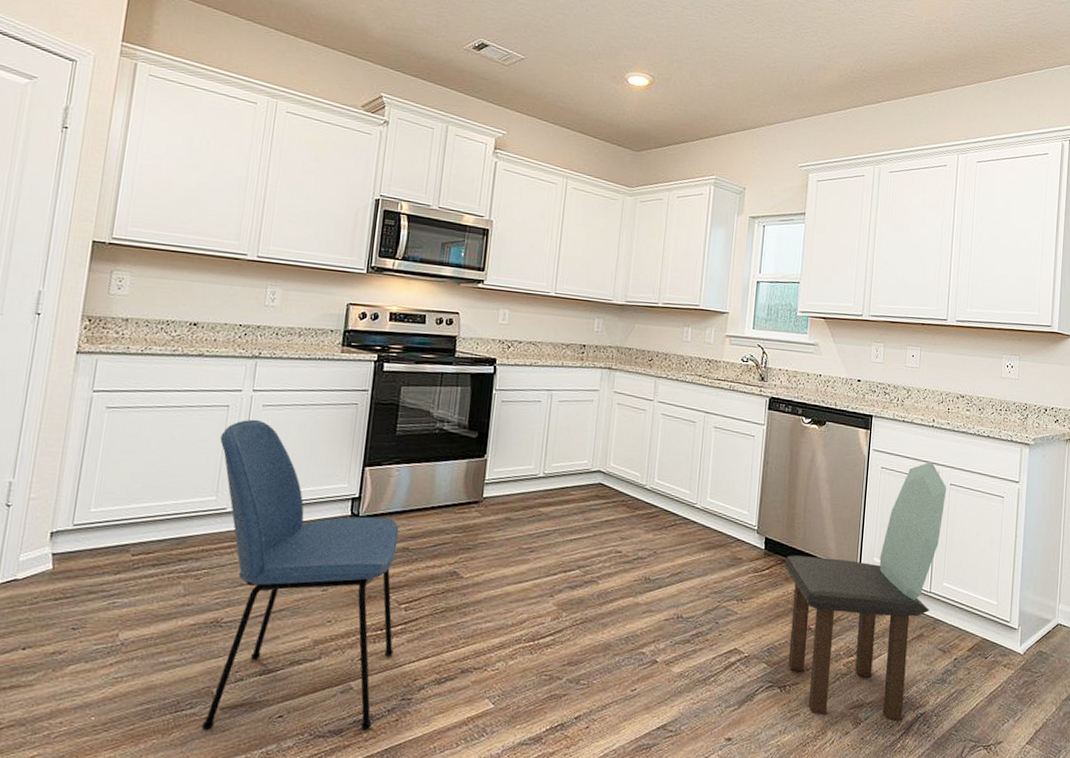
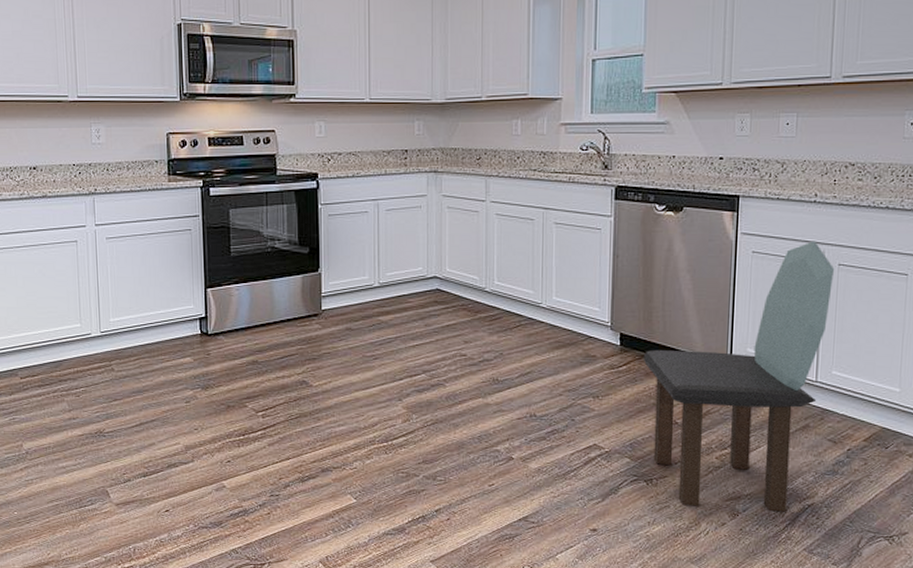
chair: present [201,419,399,731] -> none [75,251,257,522]

